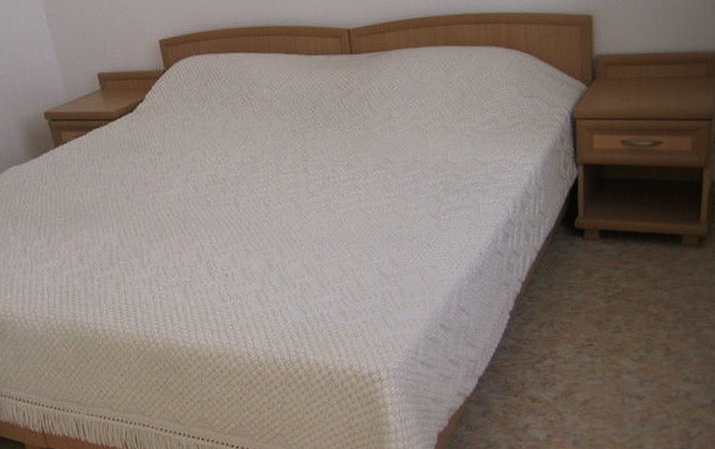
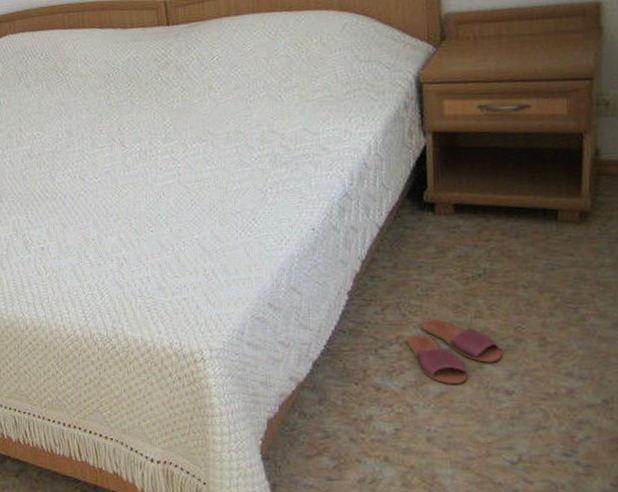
slippers: none [558,334,635,393] -> present [406,318,502,385]

